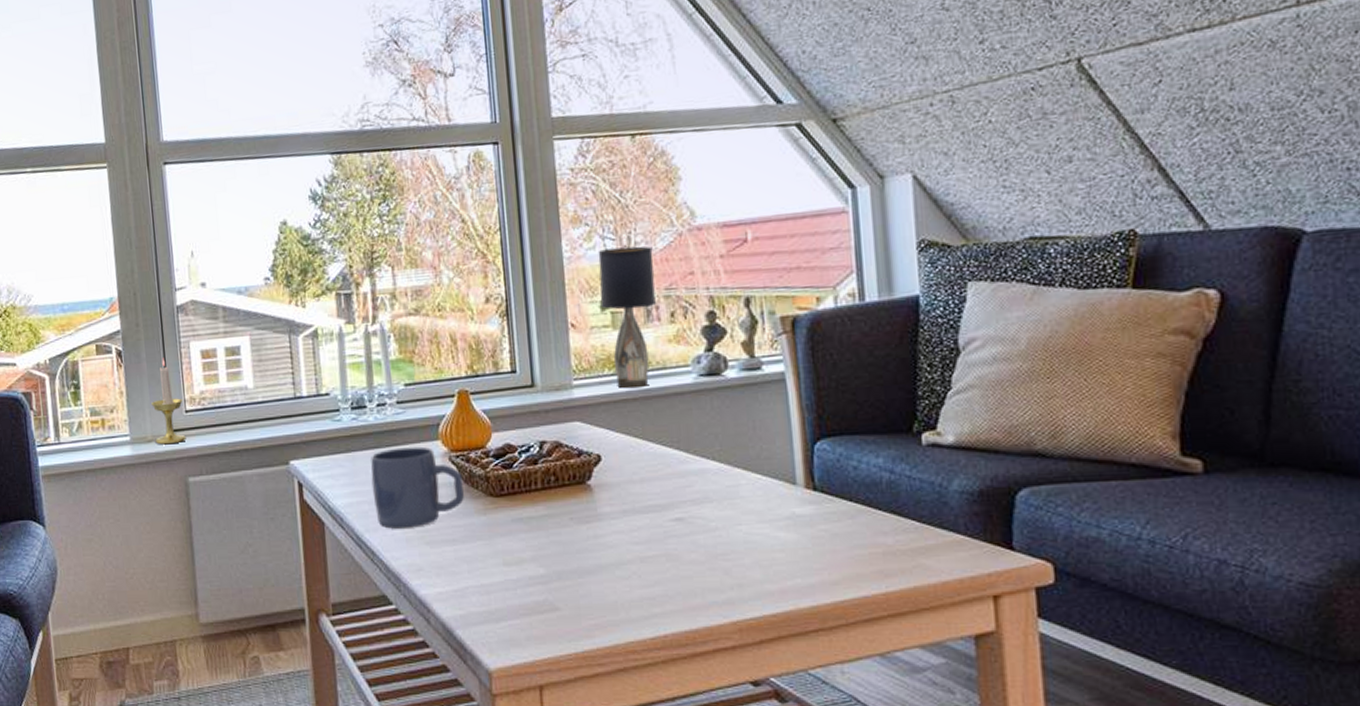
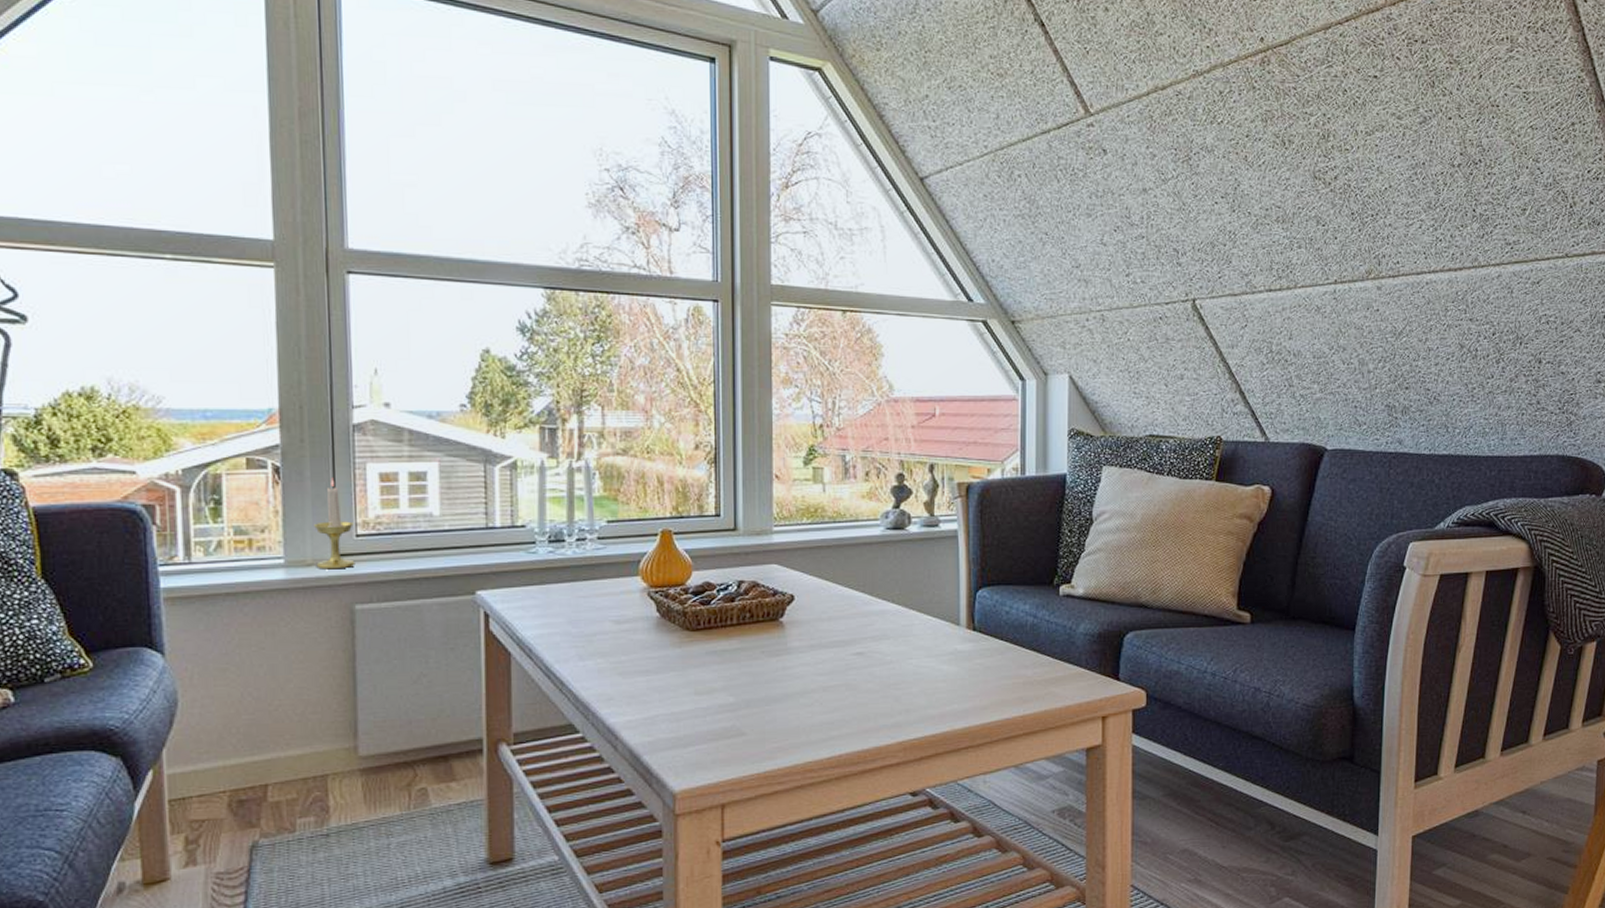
mug: present [370,446,464,527] -> none [565,581,660,659]
table lamp: present [598,246,657,389] -> none [804,410,855,537]

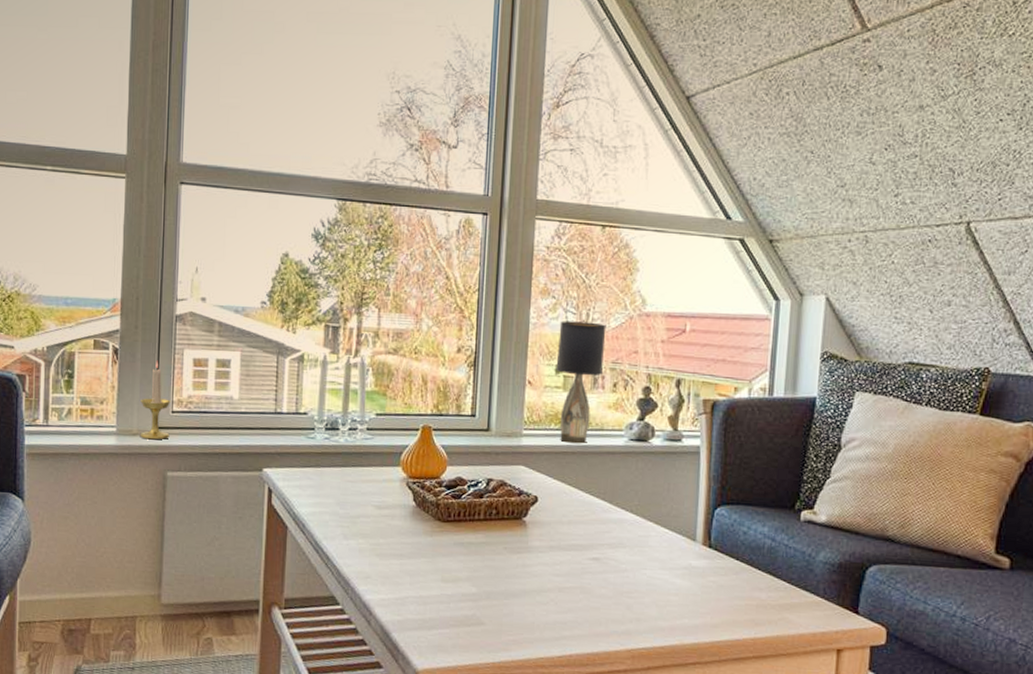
table lamp: none [804,410,855,537] -> present [556,321,607,444]

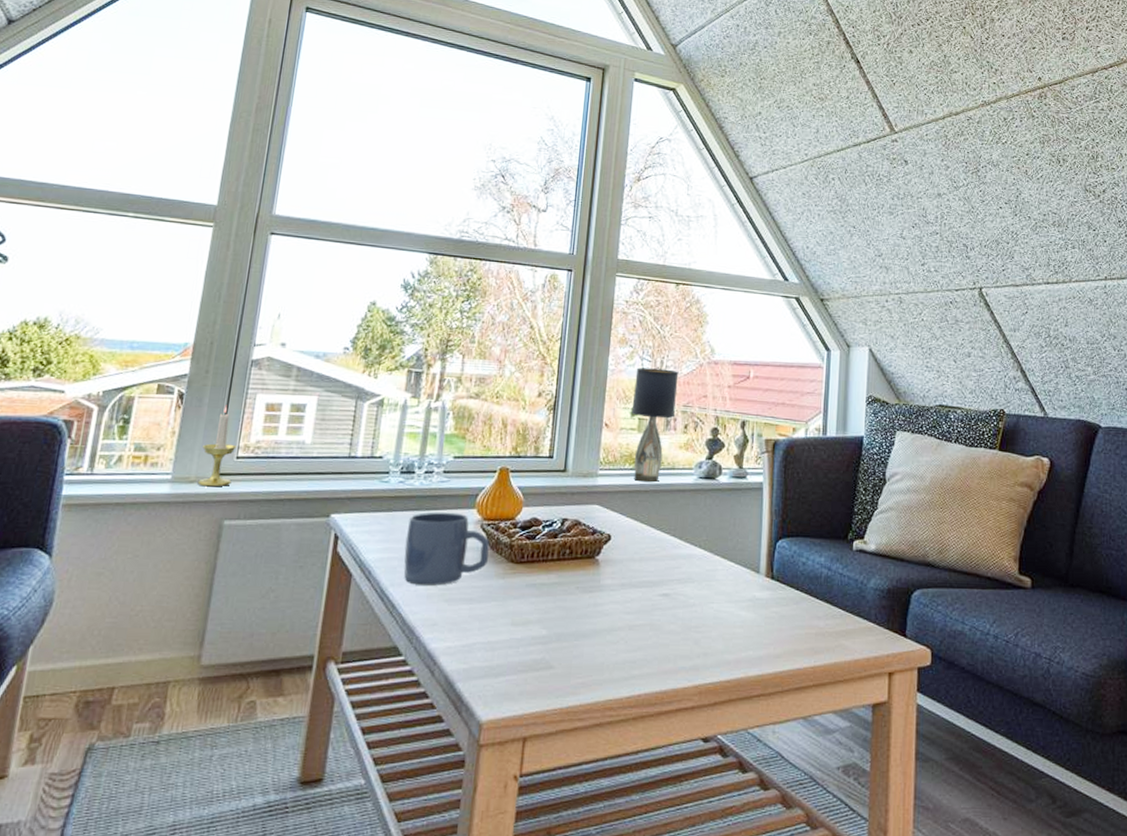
mug: none [334,468,416,540] -> present [403,512,490,584]

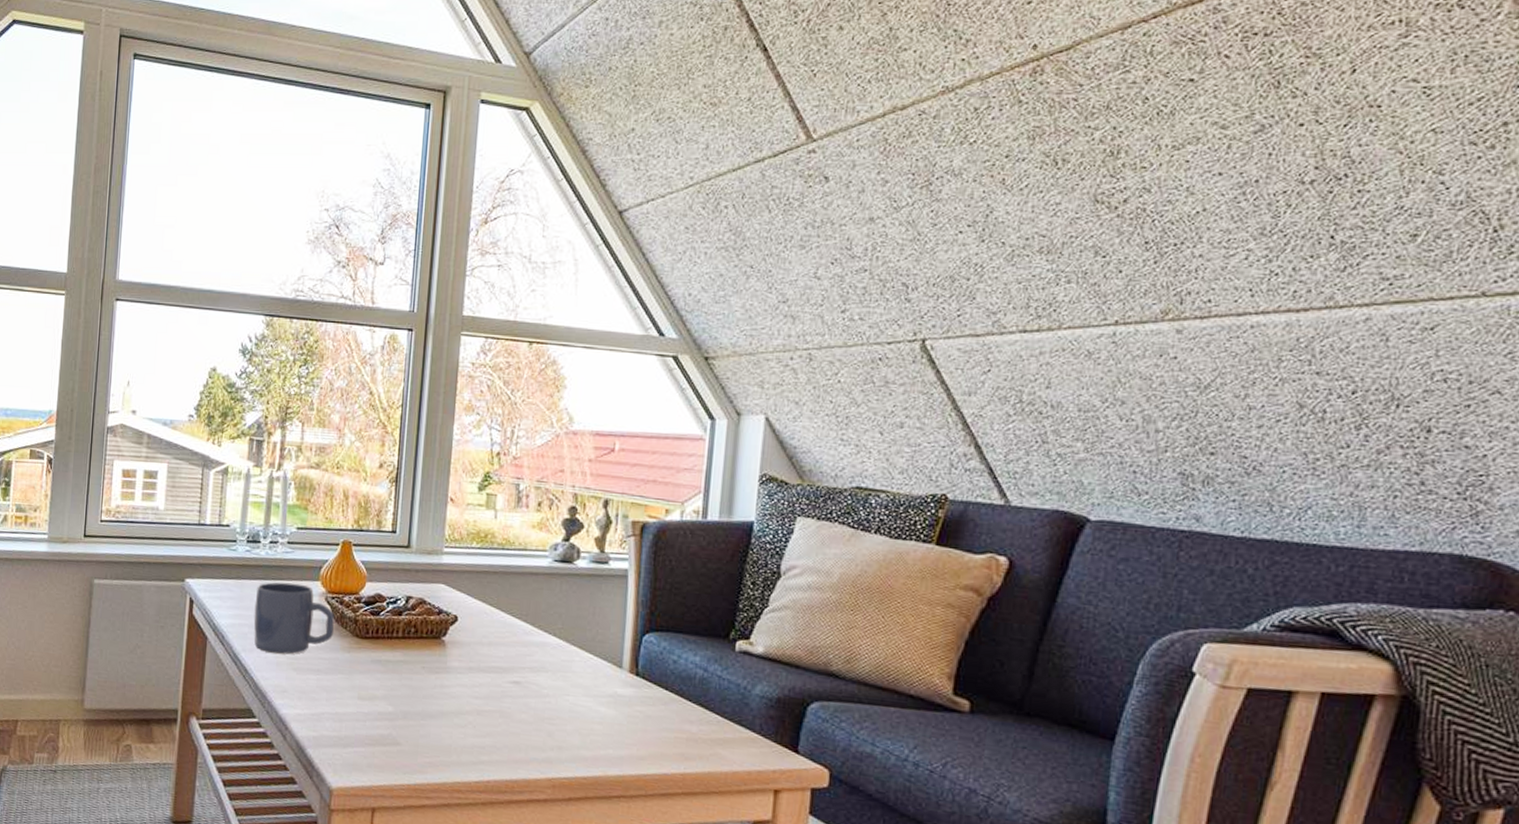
candlestick: present [197,405,237,487] -> none [69,470,100,548]
table lamp: present [631,367,679,483] -> none [479,438,532,564]

